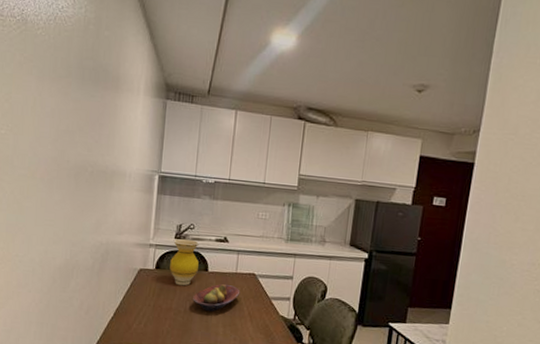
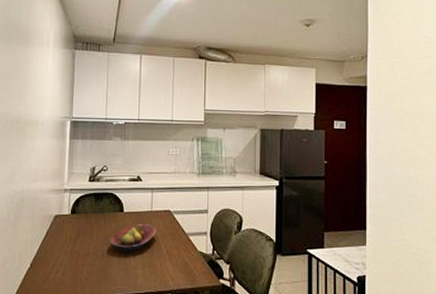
vase: present [169,239,199,286] -> none [85,181,114,229]

